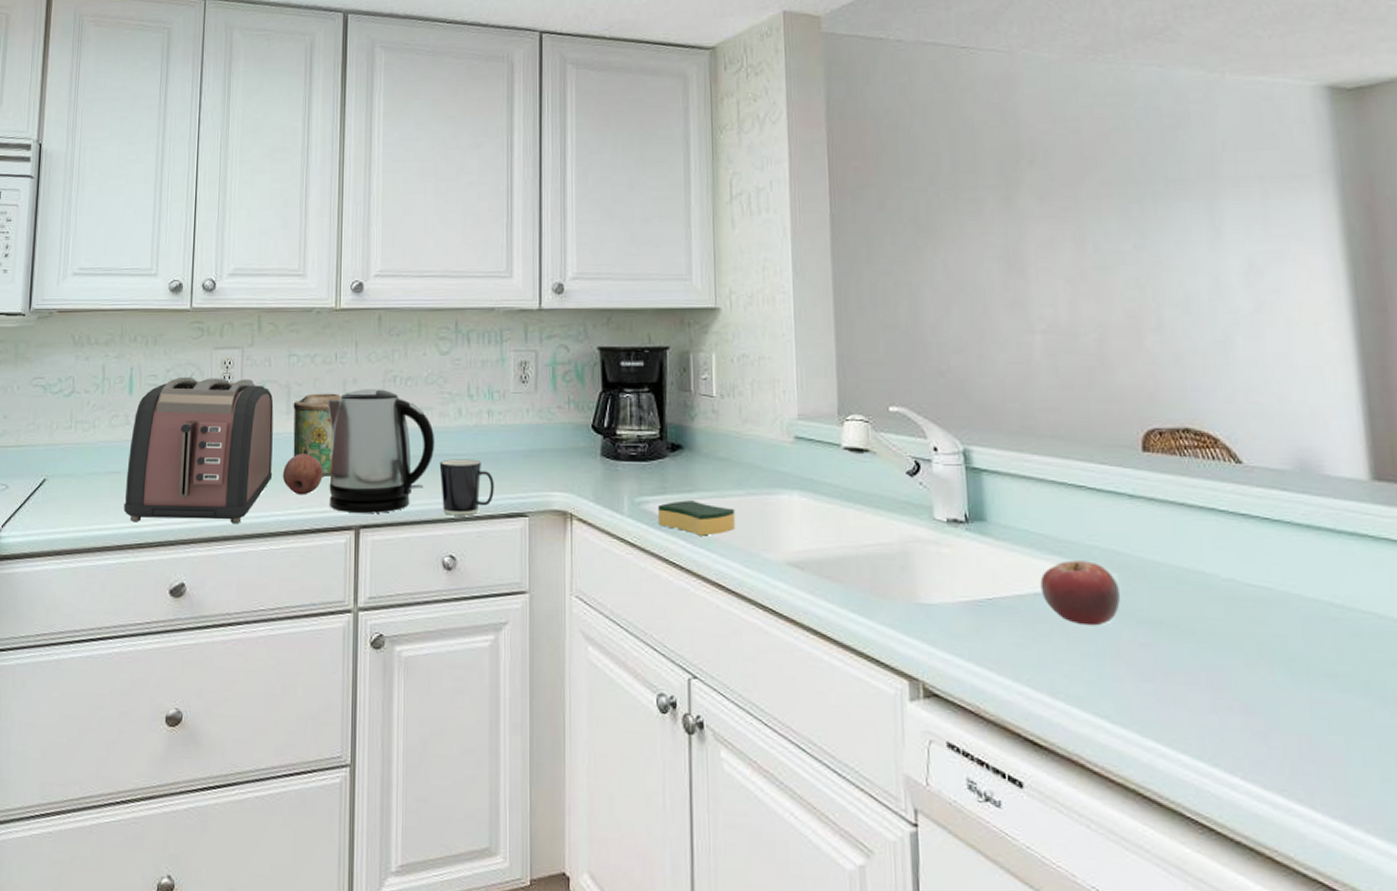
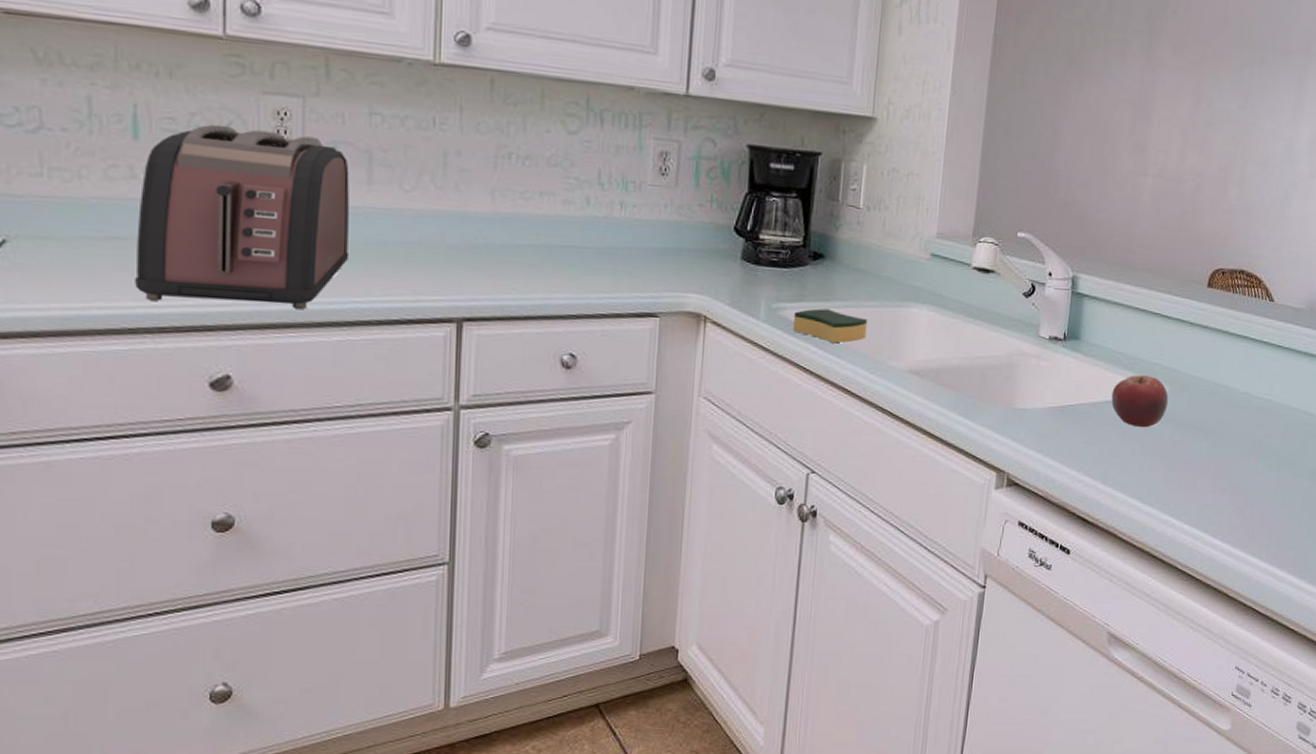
fruit: present [283,453,323,496] -> none [364,233,416,281]
canister: present [293,393,342,476] -> none [376,163,441,262]
kettle: present [327,389,435,513] -> none [422,163,557,306]
mug: present [439,459,494,516] -> none [561,251,624,313]

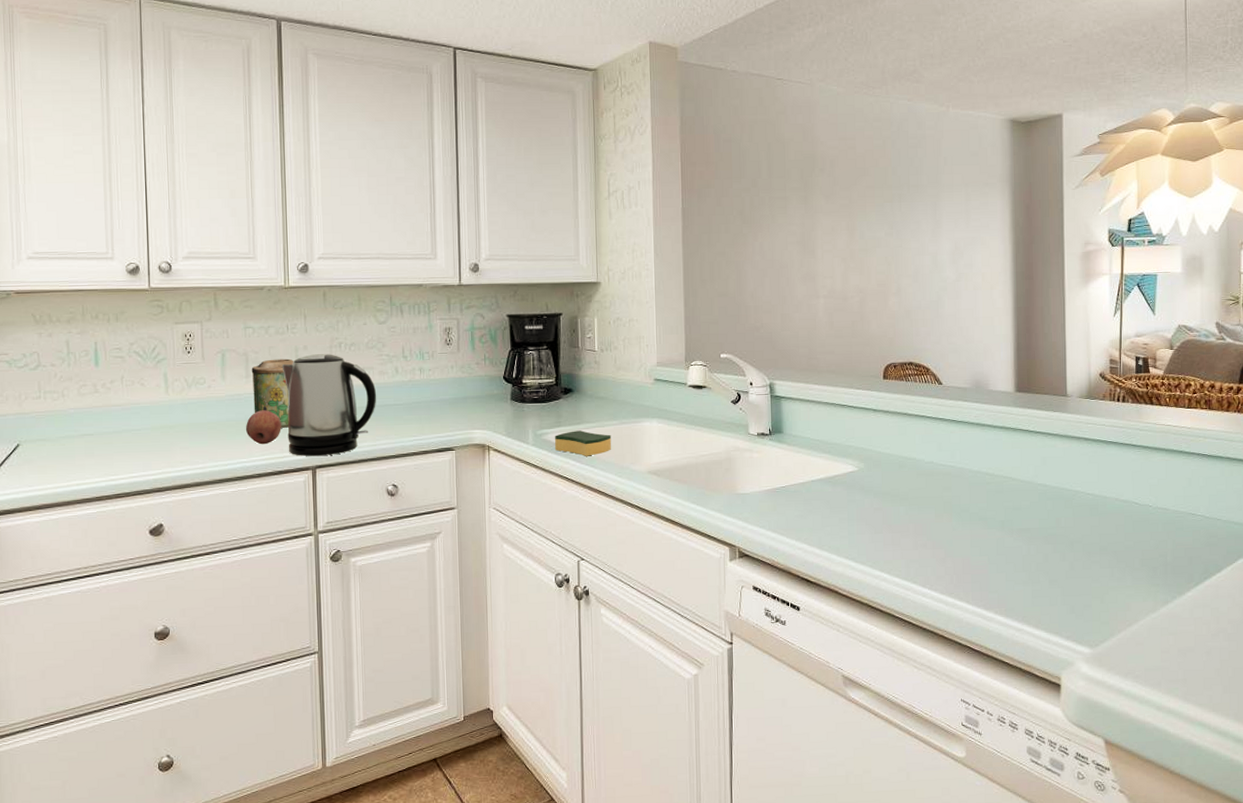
toaster: present [135,124,350,309] -> none [99,348,237,476]
fruit: none [364,233,416,281] -> present [246,410,281,445]
canister: none [376,163,441,262] -> present [251,358,294,428]
kettle: none [422,163,557,306] -> present [282,354,377,456]
fruit: present [1111,375,1168,428] -> none [816,456,864,500]

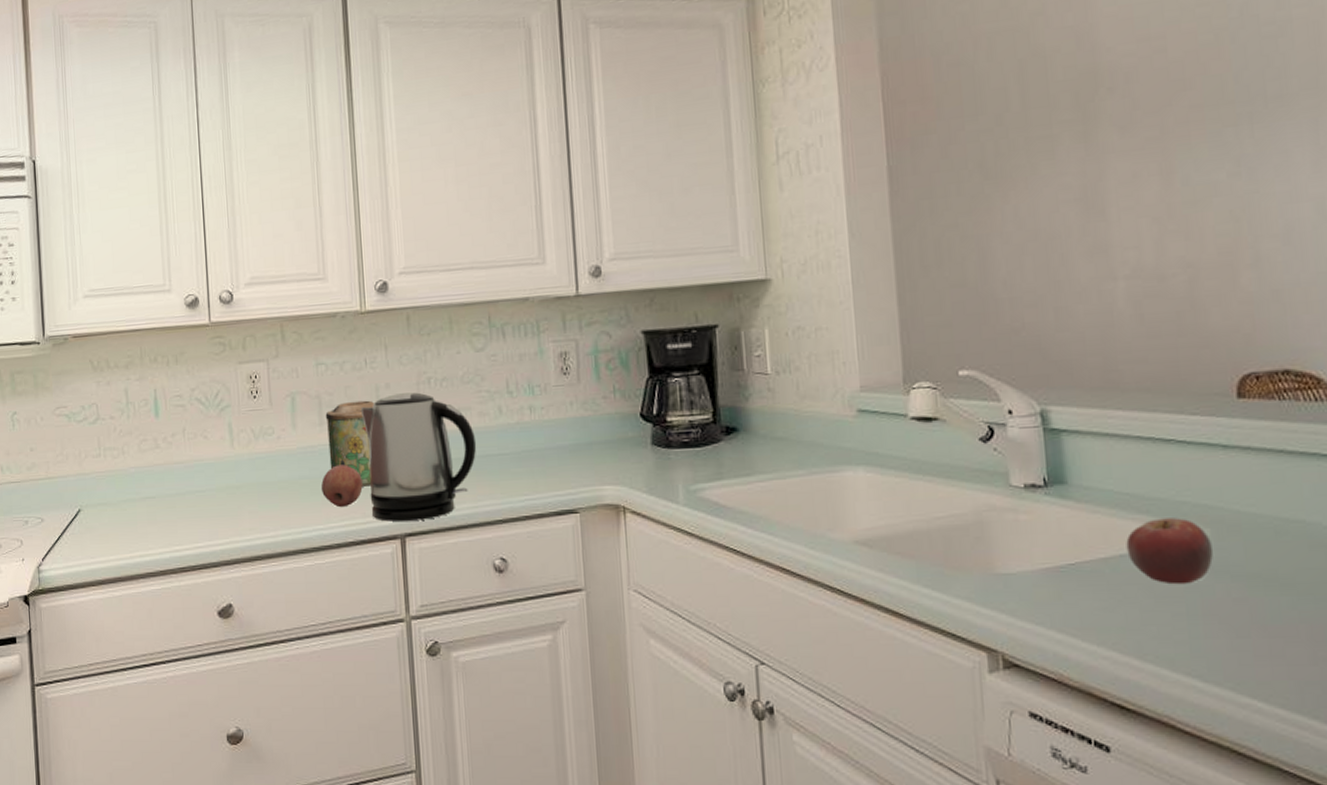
sponge: present [555,430,612,456] -> none [715,484,799,520]
fruit: none [816,456,864,500] -> present [1126,518,1213,585]

